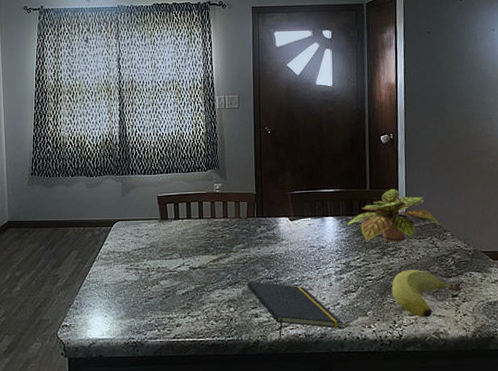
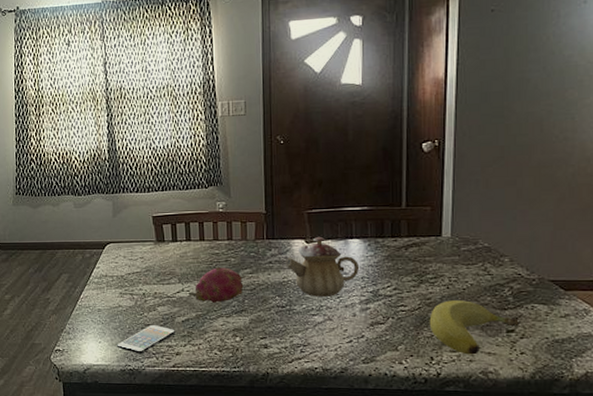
smartphone: none [122,298,177,327] -> present [117,325,176,355]
fruit: none [194,242,237,276] -> present [195,266,244,303]
notepad: present [247,281,343,338] -> none [255,309,369,371]
teapot: none [273,214,334,269] -> present [286,236,360,297]
plant: present [347,189,442,242] -> none [376,206,498,268]

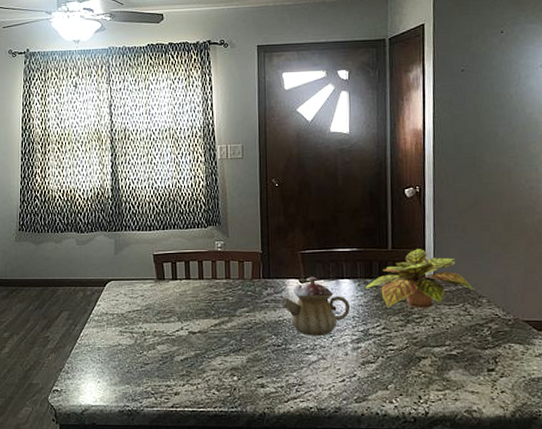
smartphone: present [117,325,176,355] -> none [116,364,175,395]
fruit: present [195,266,244,303] -> none [194,305,241,341]
plant: none [376,206,498,268] -> present [365,249,476,308]
banana: present [429,300,519,355] -> none [416,340,498,394]

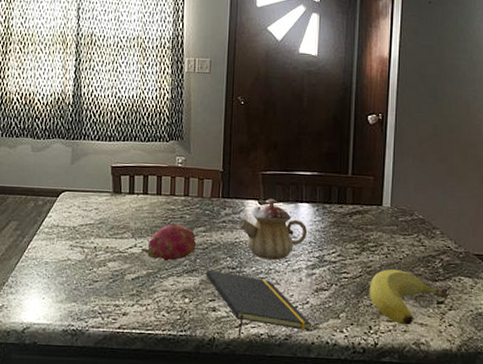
fruit: none [194,305,241,341] -> present [147,222,197,261]
notepad: none [252,348,361,411] -> present [205,269,312,336]
plant: present [365,249,476,308] -> none [323,176,431,237]
banana: none [416,340,498,394] -> present [369,269,448,325]

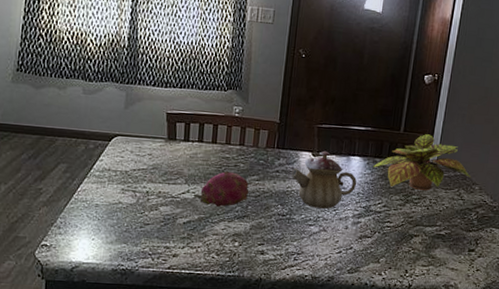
notepad: present [205,269,312,336] -> none [256,216,354,277]
plant: none [323,176,431,237] -> present [373,134,472,191]
banana: present [369,269,448,325] -> none [408,220,479,270]

